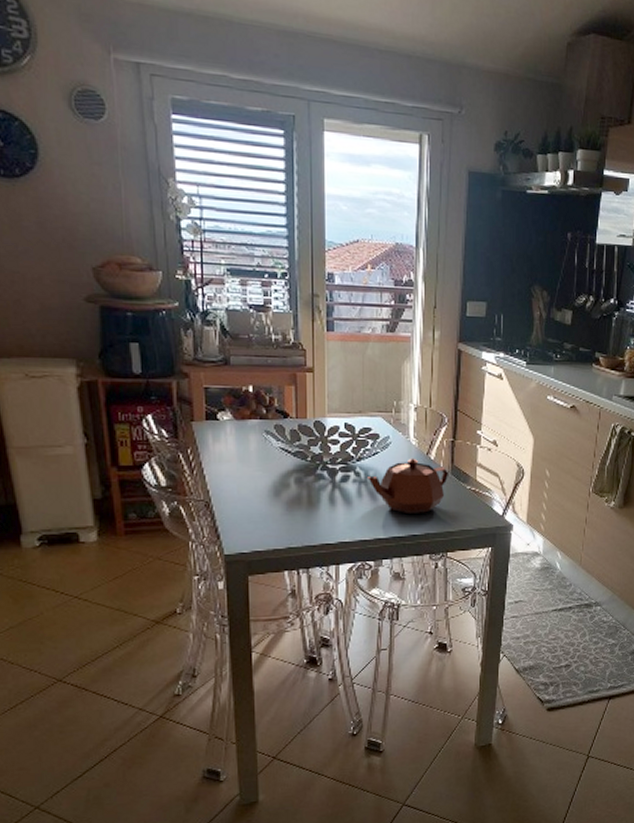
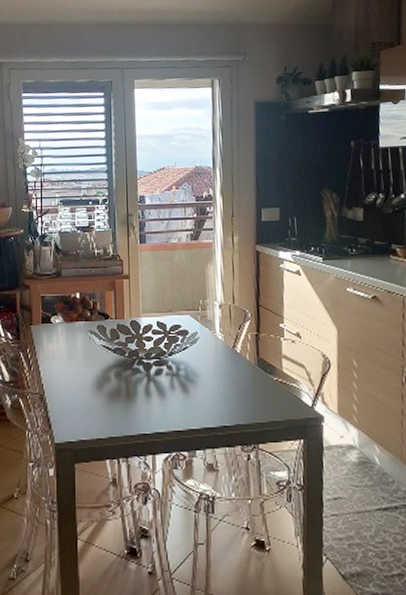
teapot: present [367,458,448,515] -> none [179,351,255,406]

